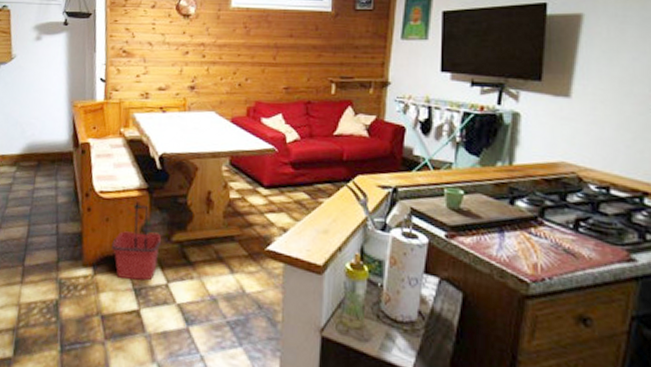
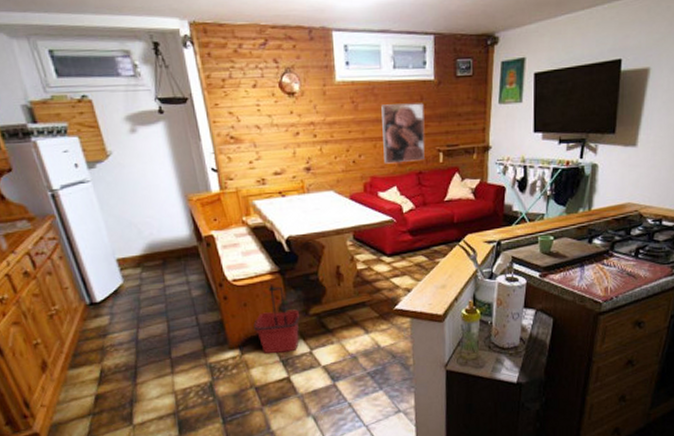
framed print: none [271,32,318,90] -> present [381,103,425,164]

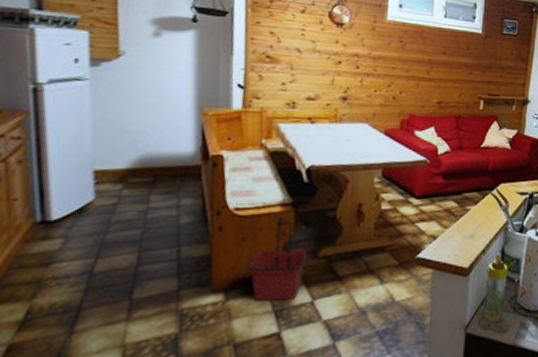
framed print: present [381,103,425,164] -> none [425,48,470,105]

